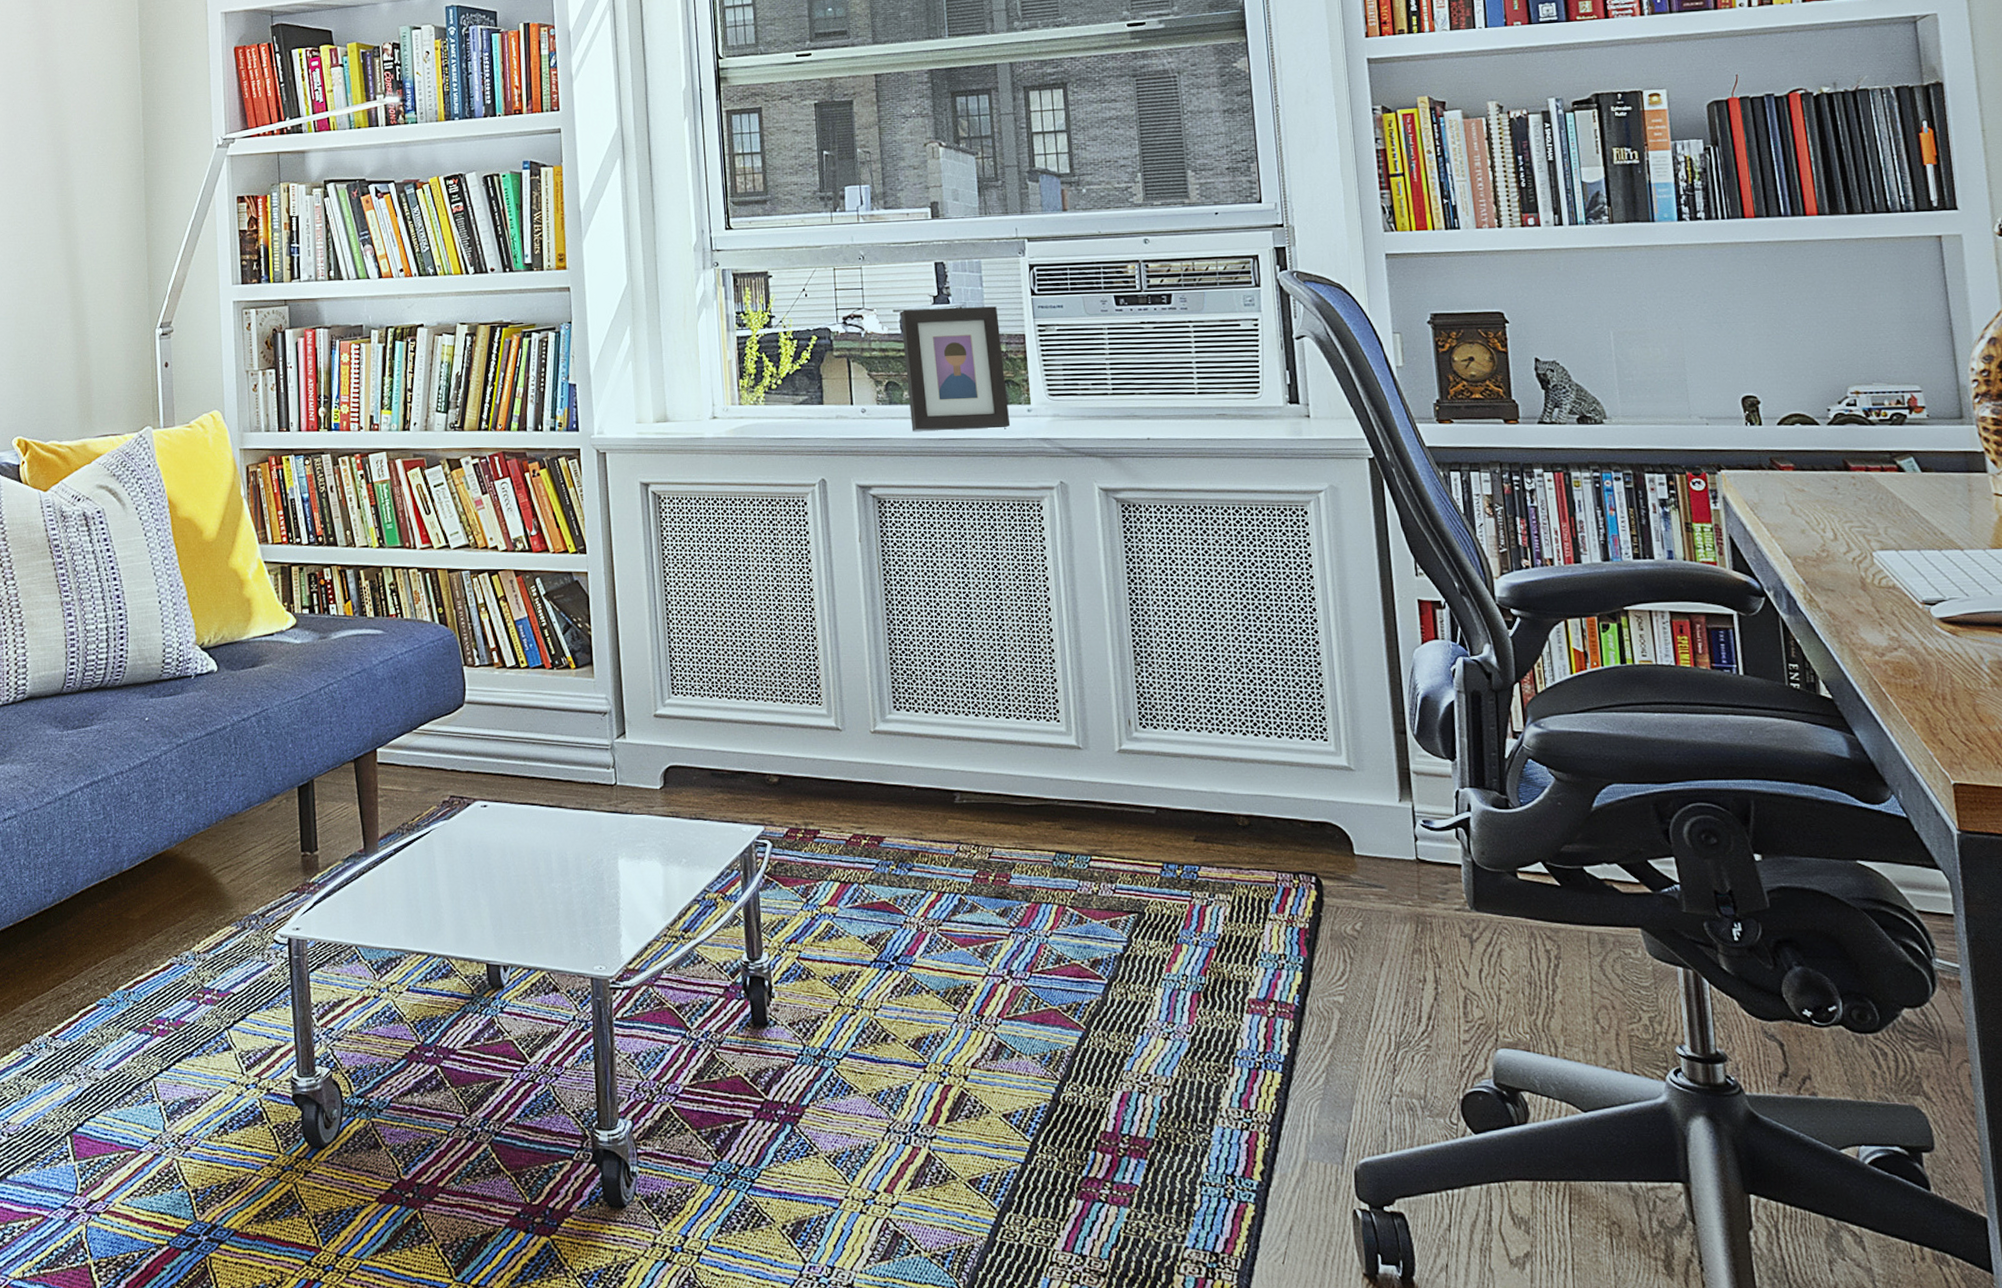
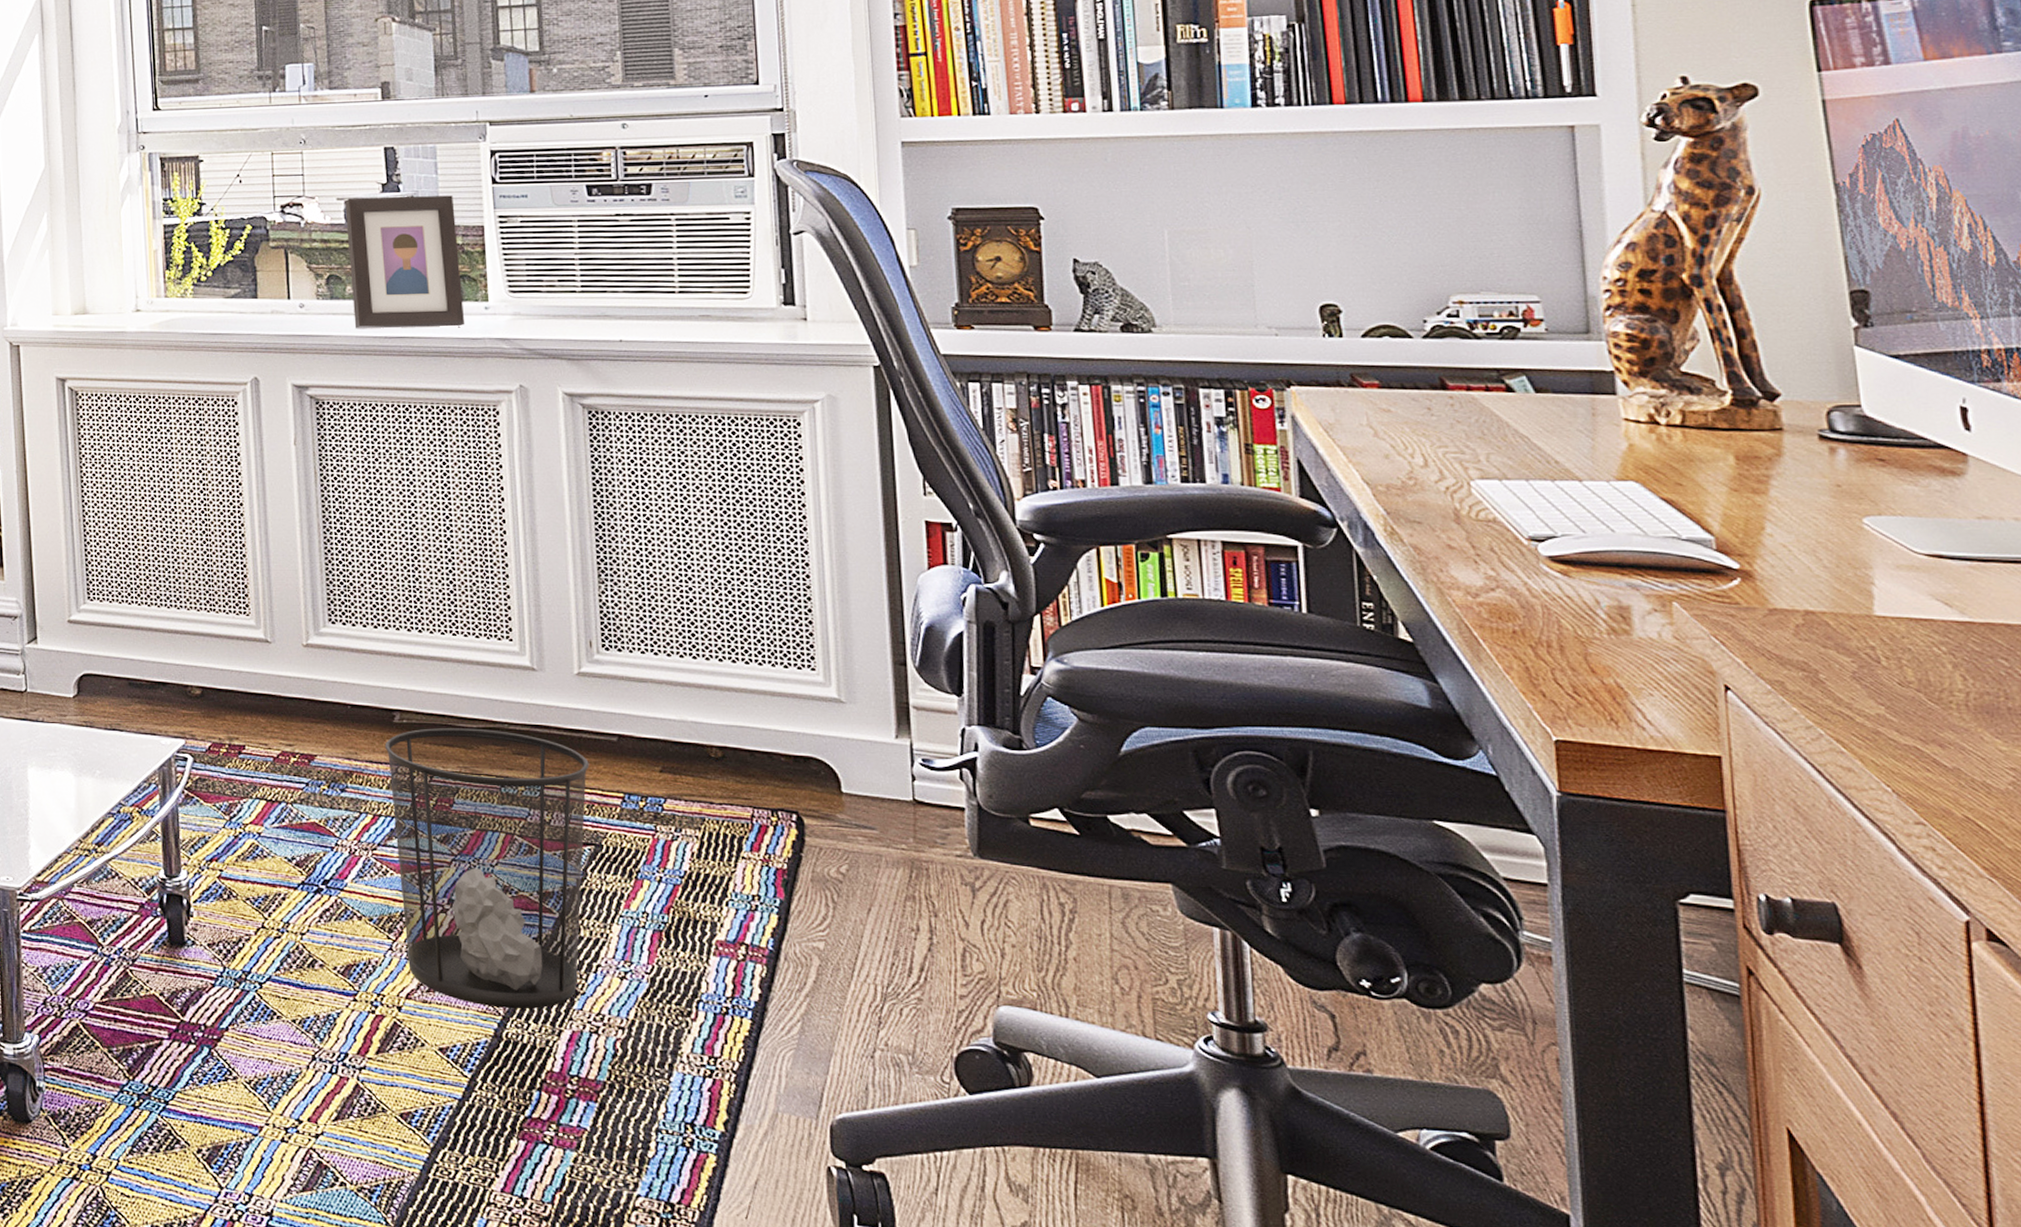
waste bin: none [947,806,1131,1073] -> present [384,728,589,1009]

